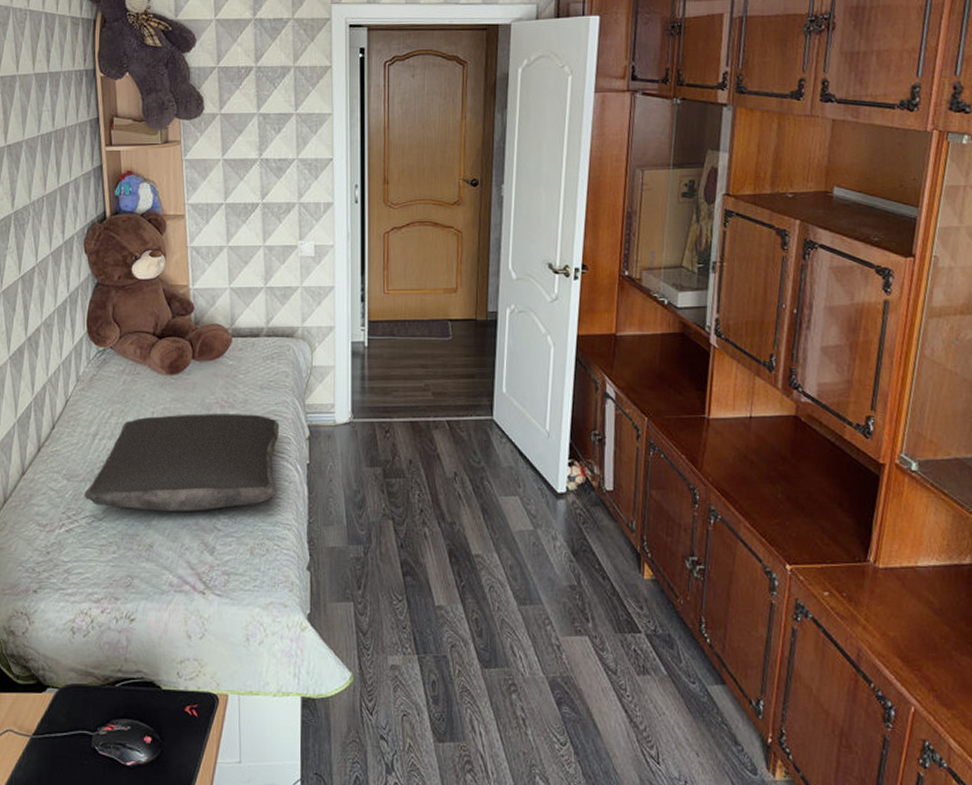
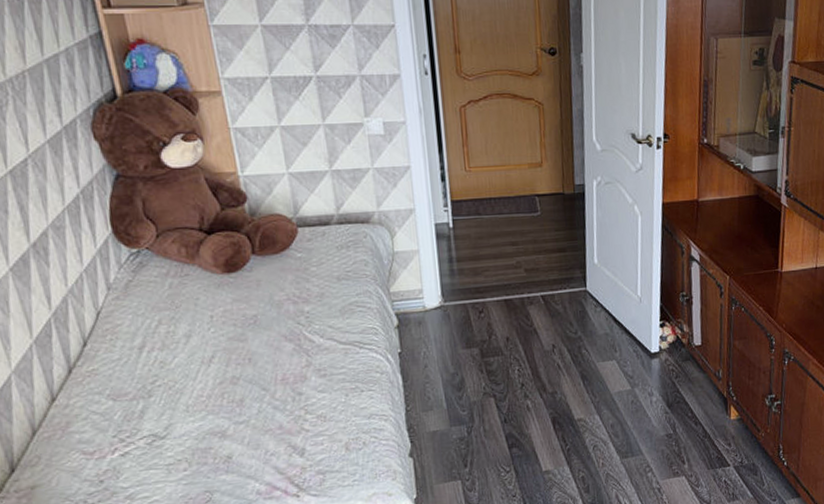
pillow: present [84,414,280,511] -> none [137,307,368,424]

